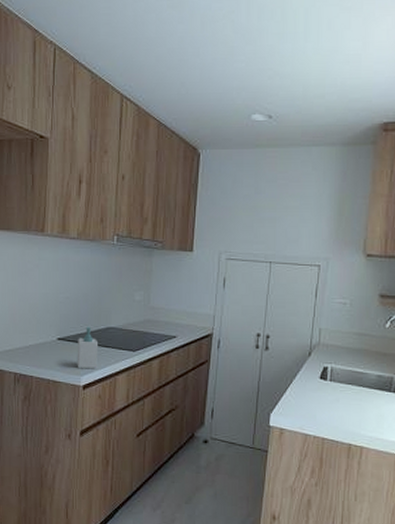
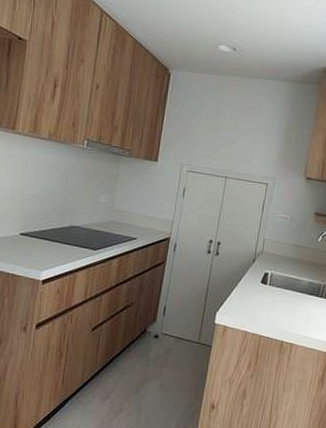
soap bottle: present [77,326,99,369] -> none [38,223,61,264]

